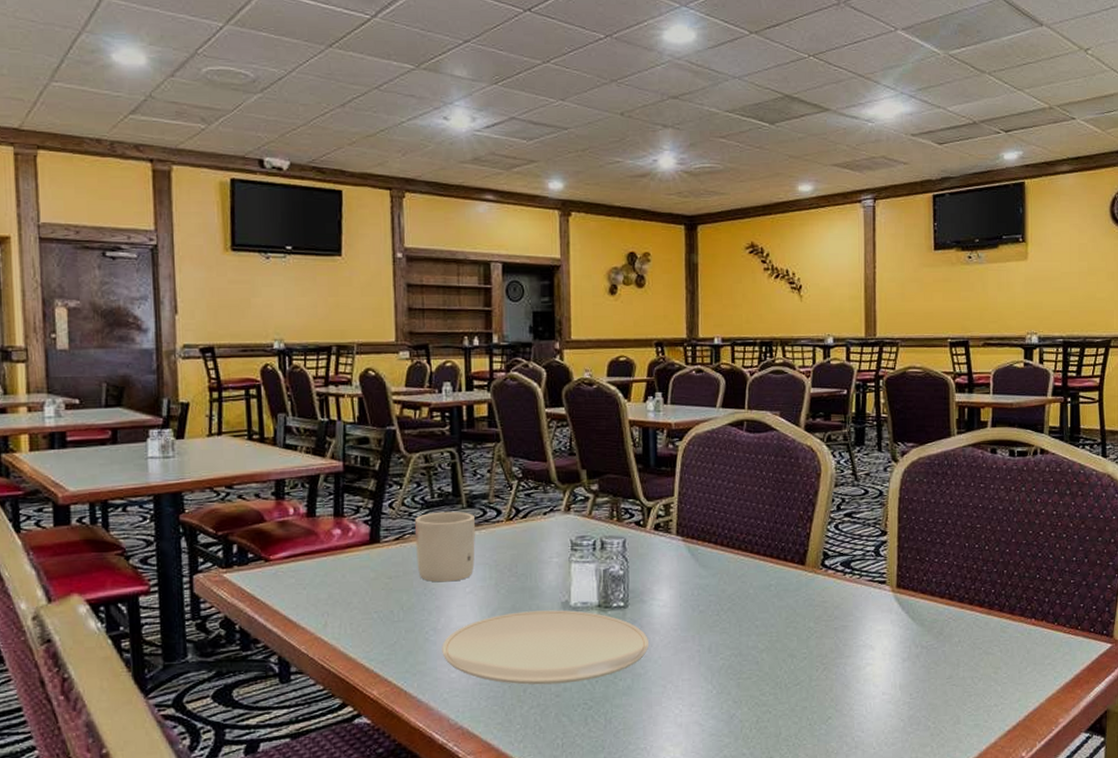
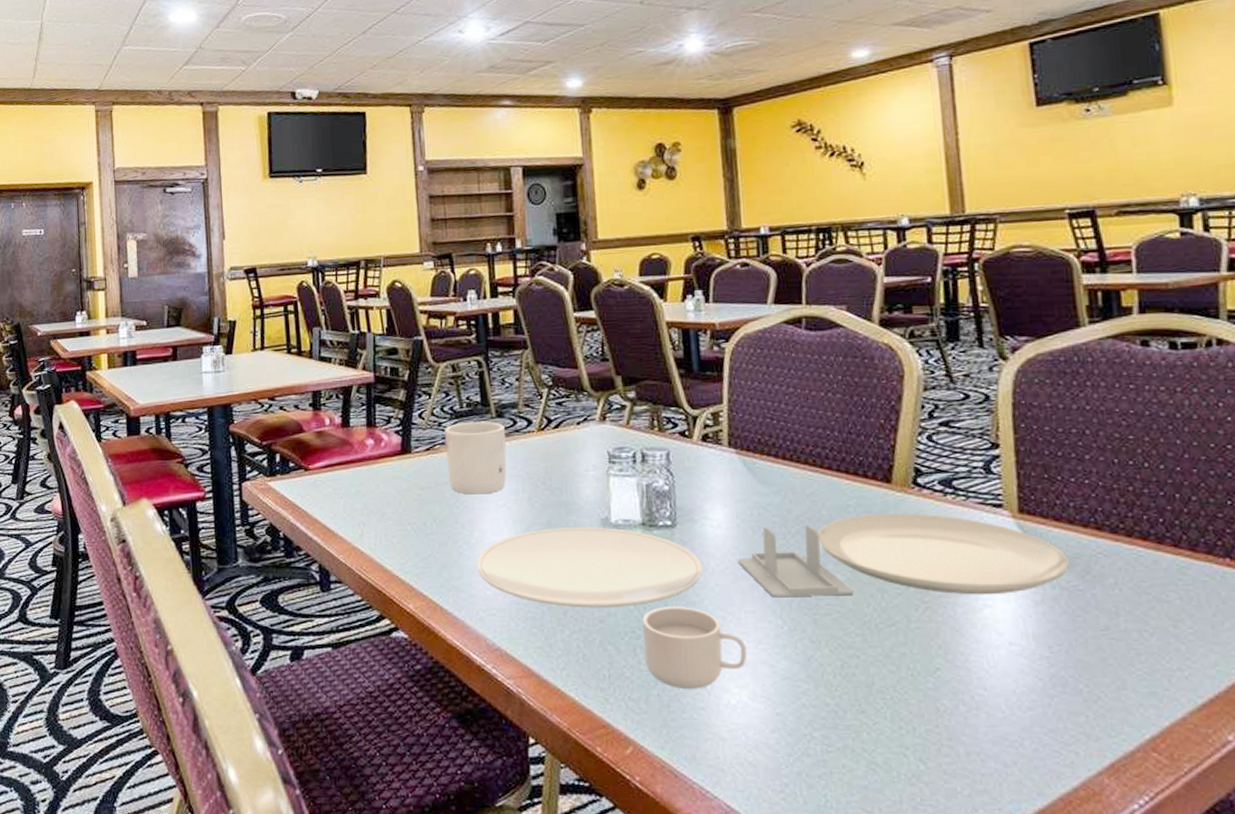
cup: none [594,678,682,751] -> present [643,607,747,689]
napkin holder: none [678,603,771,666] -> present [737,526,854,598]
plate: none [744,590,930,656] -> present [817,513,1070,595]

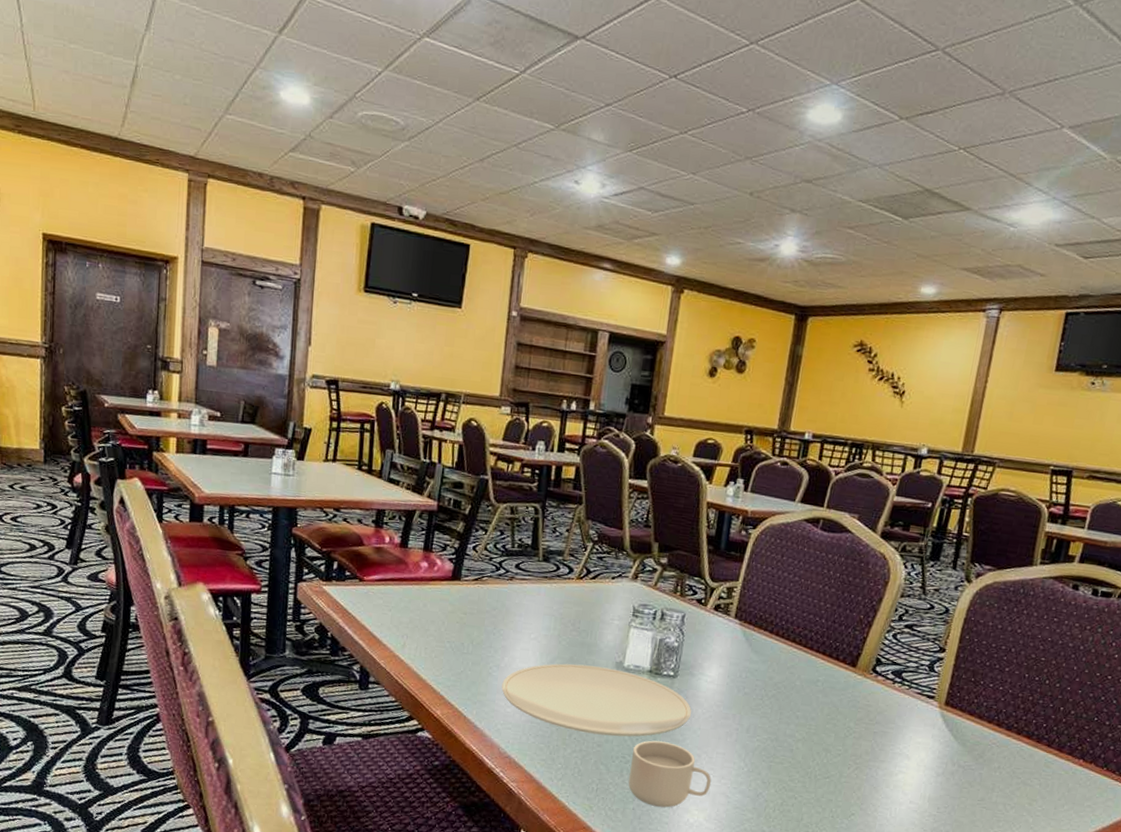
mug: present [444,421,507,495] -> none [490,560,548,626]
napkin holder: present [737,526,854,598] -> none [720,687,806,750]
plate: present [817,513,1070,595] -> none [787,689,971,765]

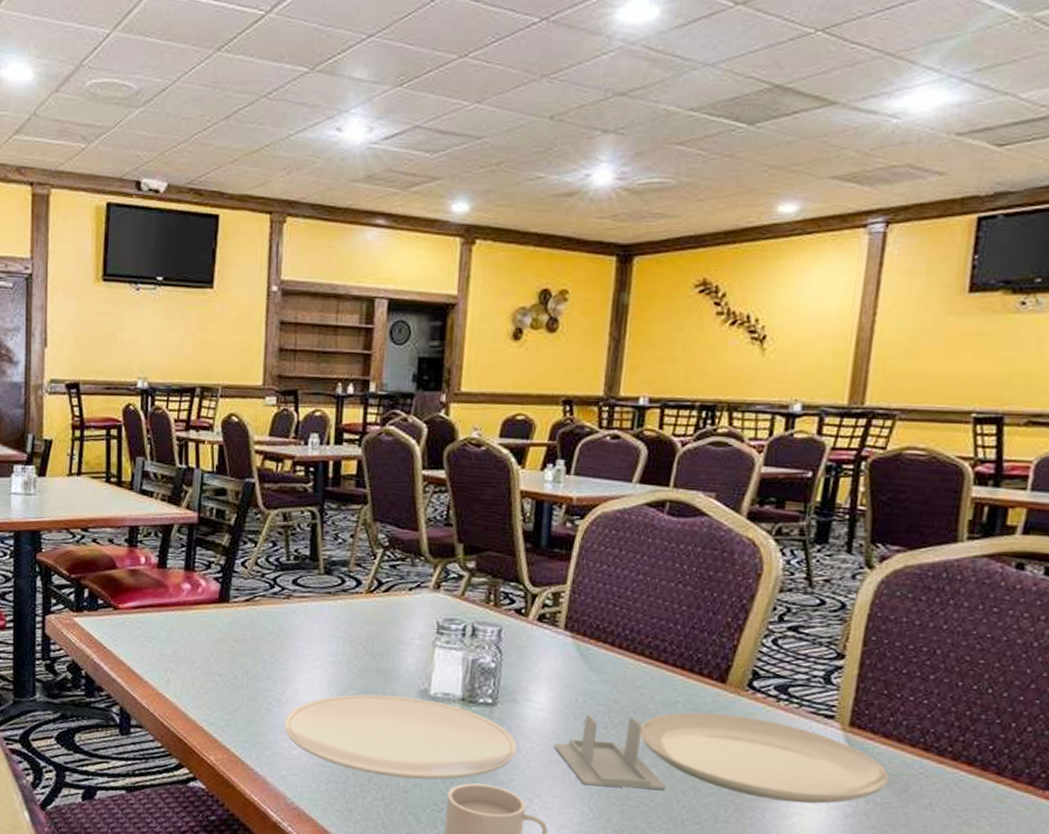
napkin holder: none [720,687,806,750] -> present [553,714,667,790]
plate: none [787,689,971,765] -> present [639,712,890,804]

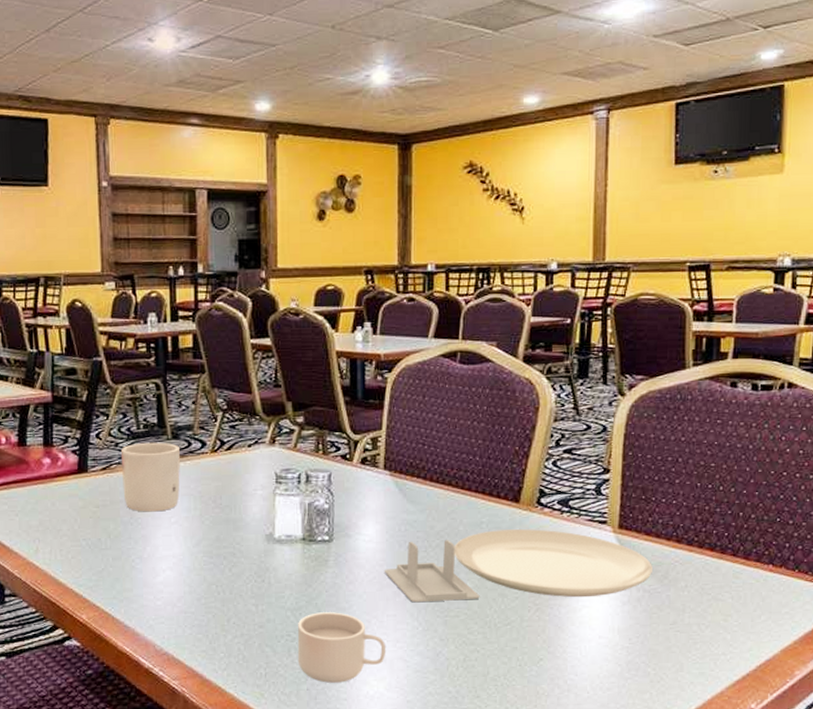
mug: none [265,575,332,653] -> present [120,442,180,512]
plate: present [284,694,517,780] -> none [148,542,353,615]

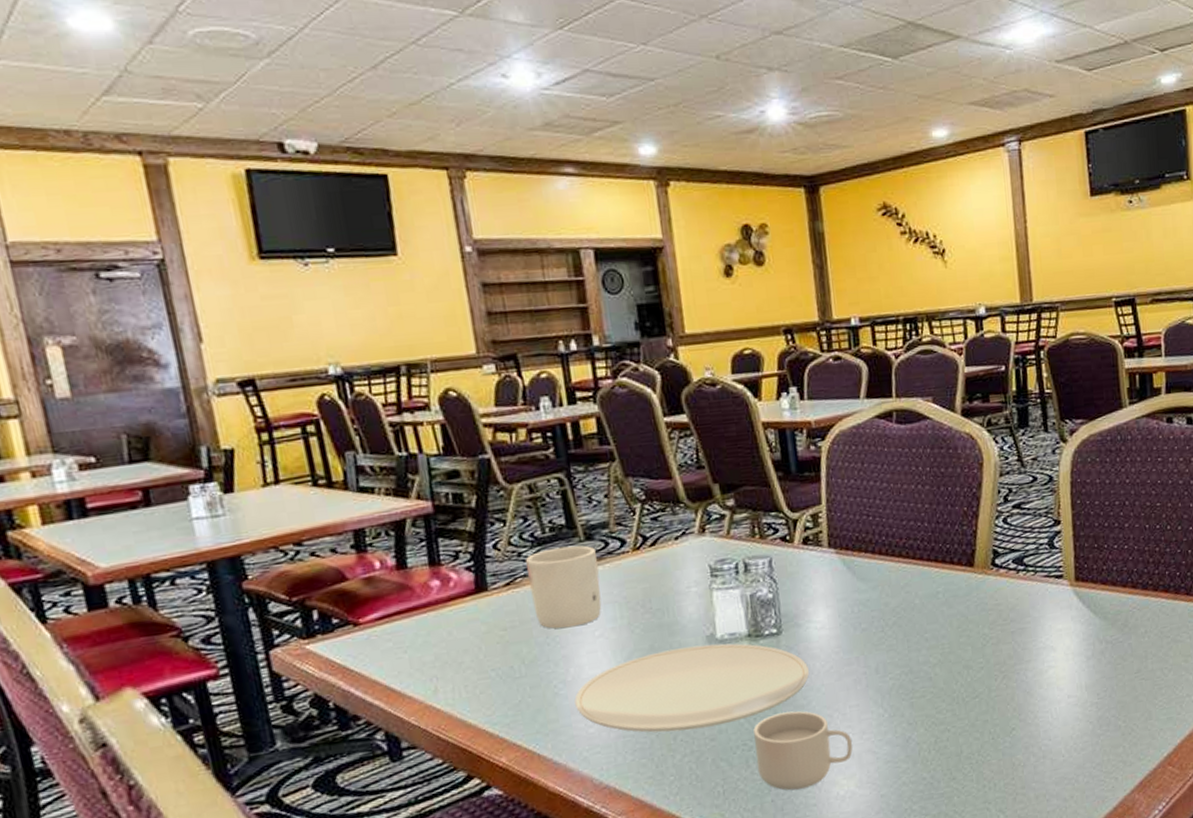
plate: none [148,542,353,615] -> present [574,643,809,733]
napkin holder: present [384,540,480,603] -> none [840,616,945,689]
plate: present [454,529,654,598] -> none [911,591,1113,661]

